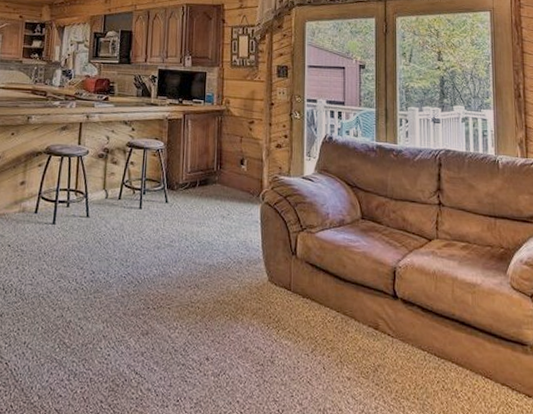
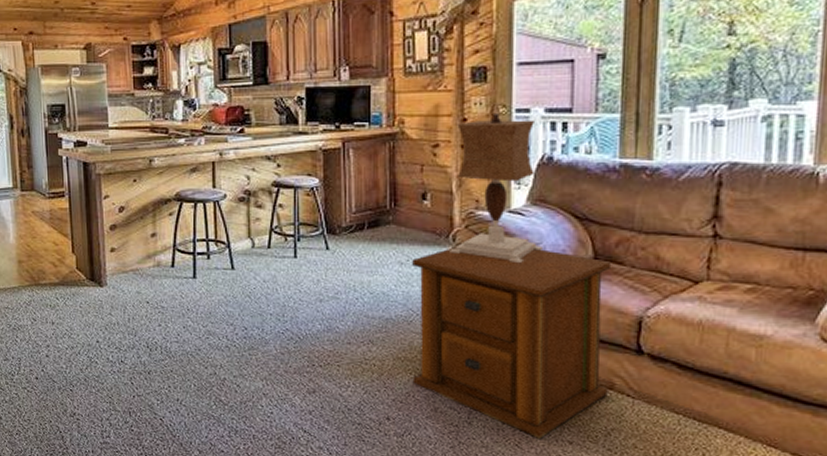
side table: none [228,205,375,376] -> present [412,247,612,439]
table lamp: none [259,101,326,221] -> present [448,114,542,264]

